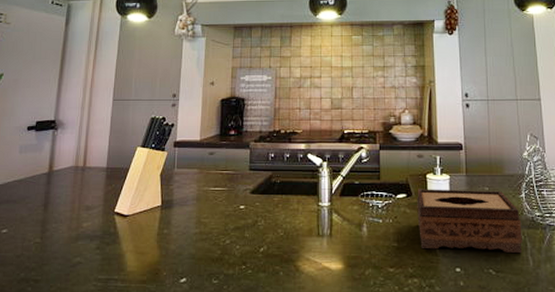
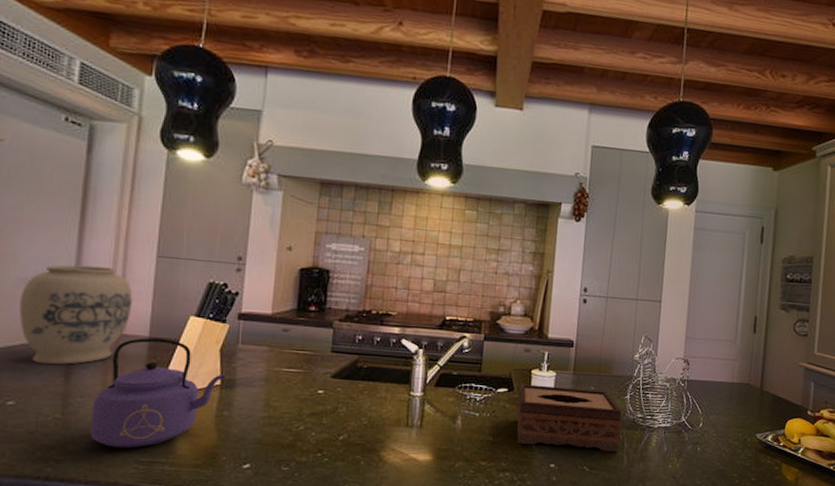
vase: none [14,112,95,197] -> present [20,264,133,365]
kettle: none [61,167,165,268] -> present [90,337,226,449]

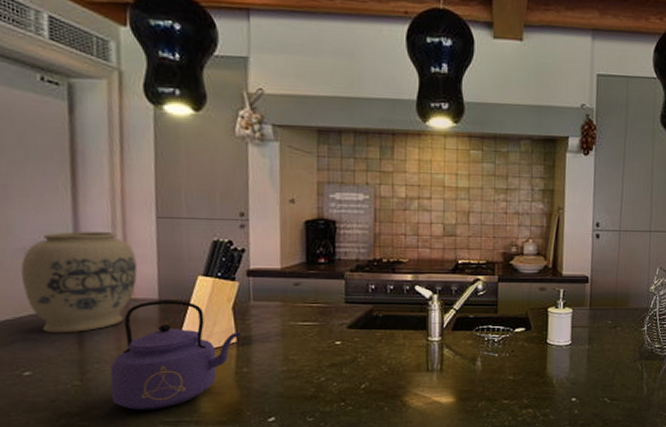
tissue box: present [516,384,623,452] -> none [535,322,641,382]

